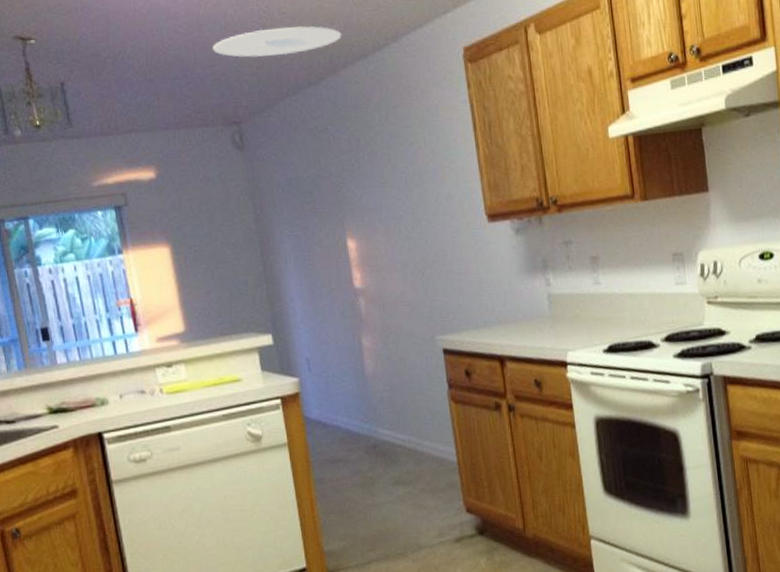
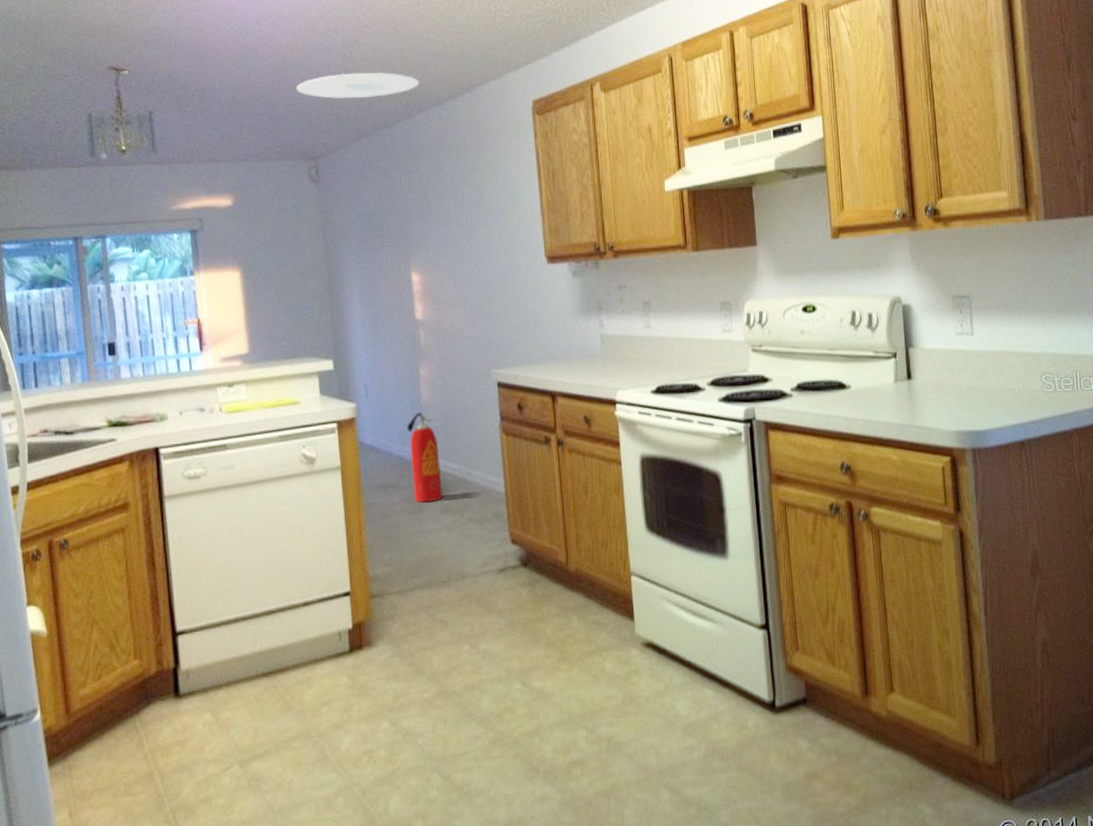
fire extinguisher: none [353,384,393,476] -> present [407,413,442,503]

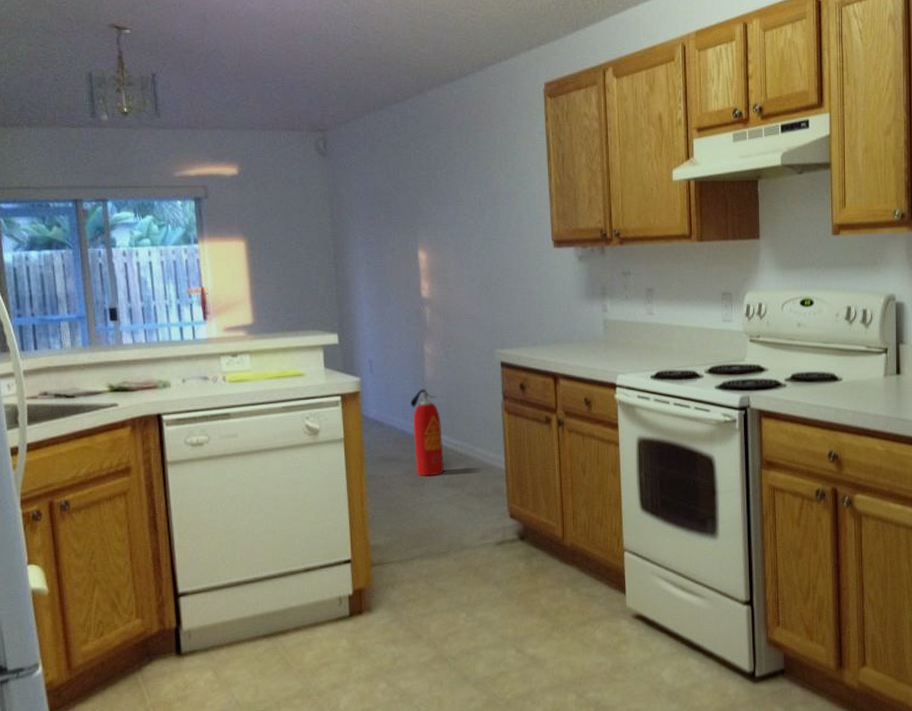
ceiling light: present [297,72,419,99] -> none [305,44,431,72]

